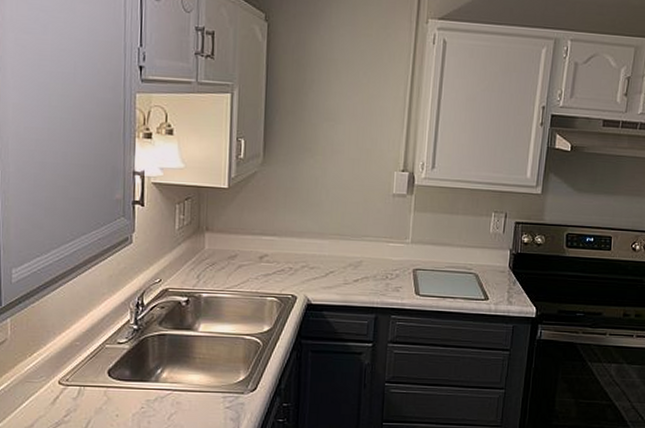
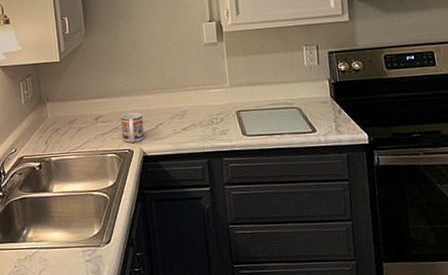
mug: none [286,255,314,288] -> present [120,112,144,143]

